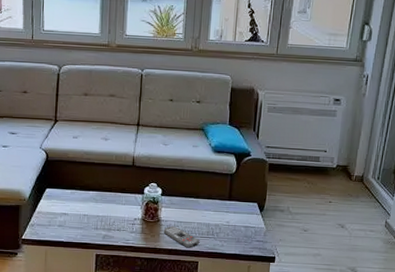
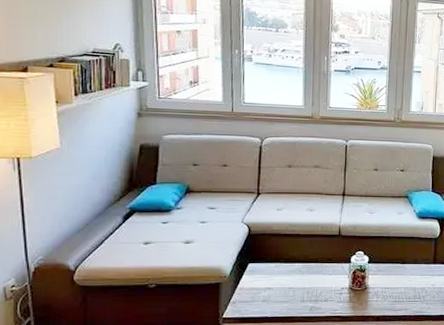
remote control: present [163,225,200,248] -> none [371,292,407,313]

